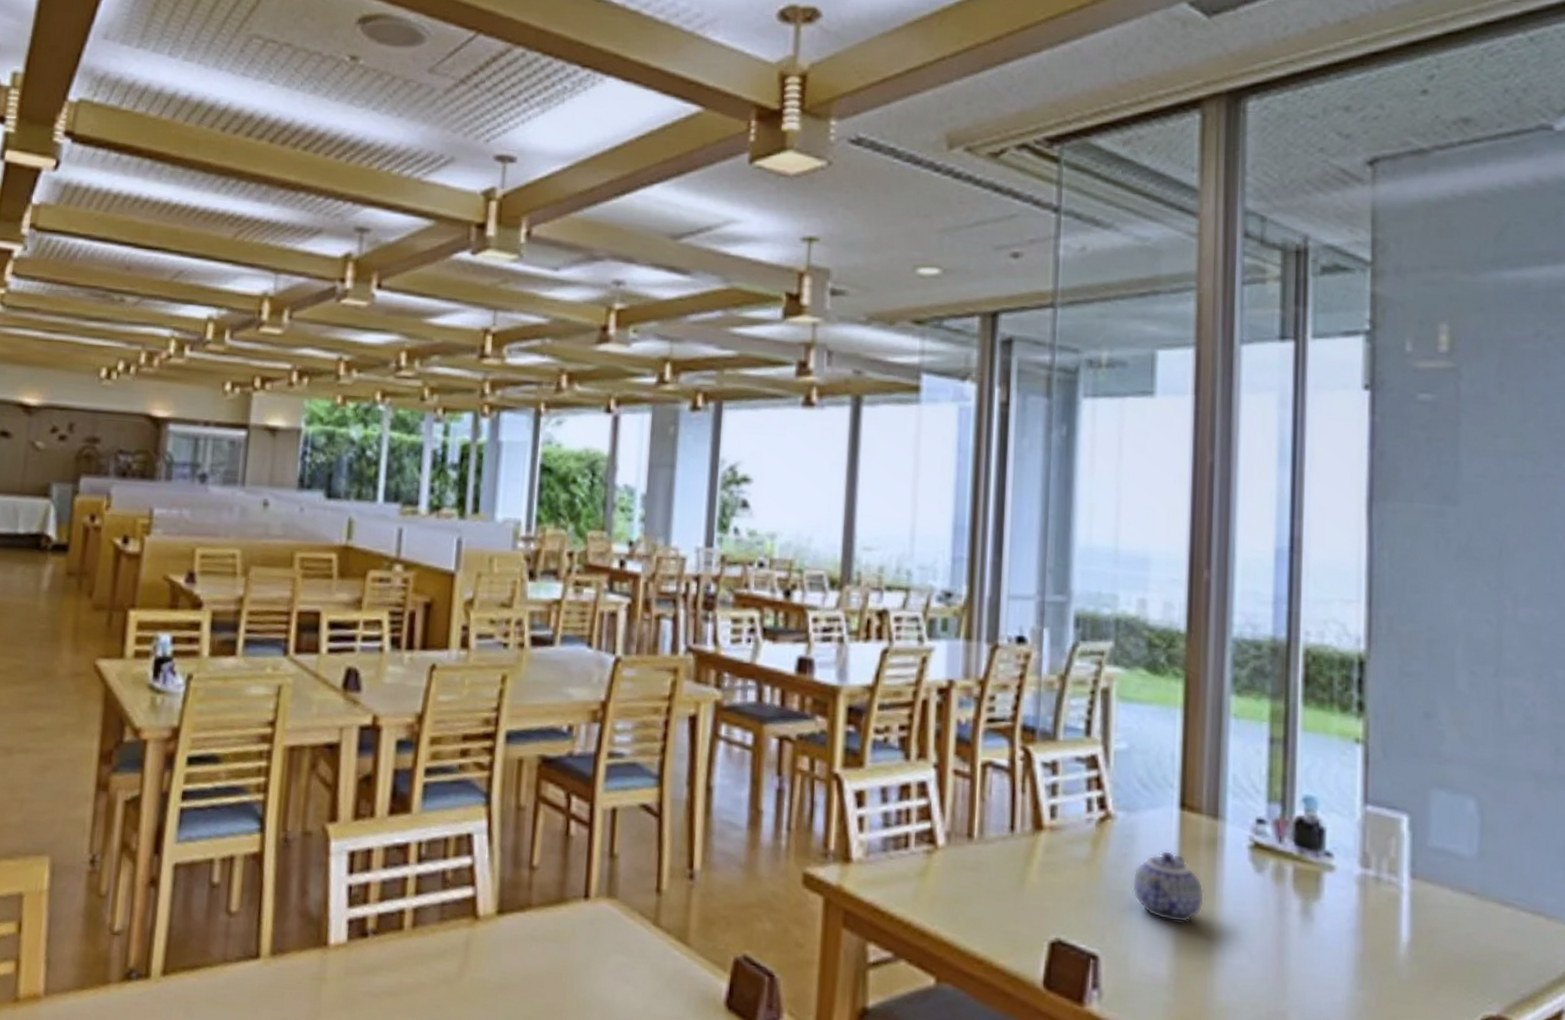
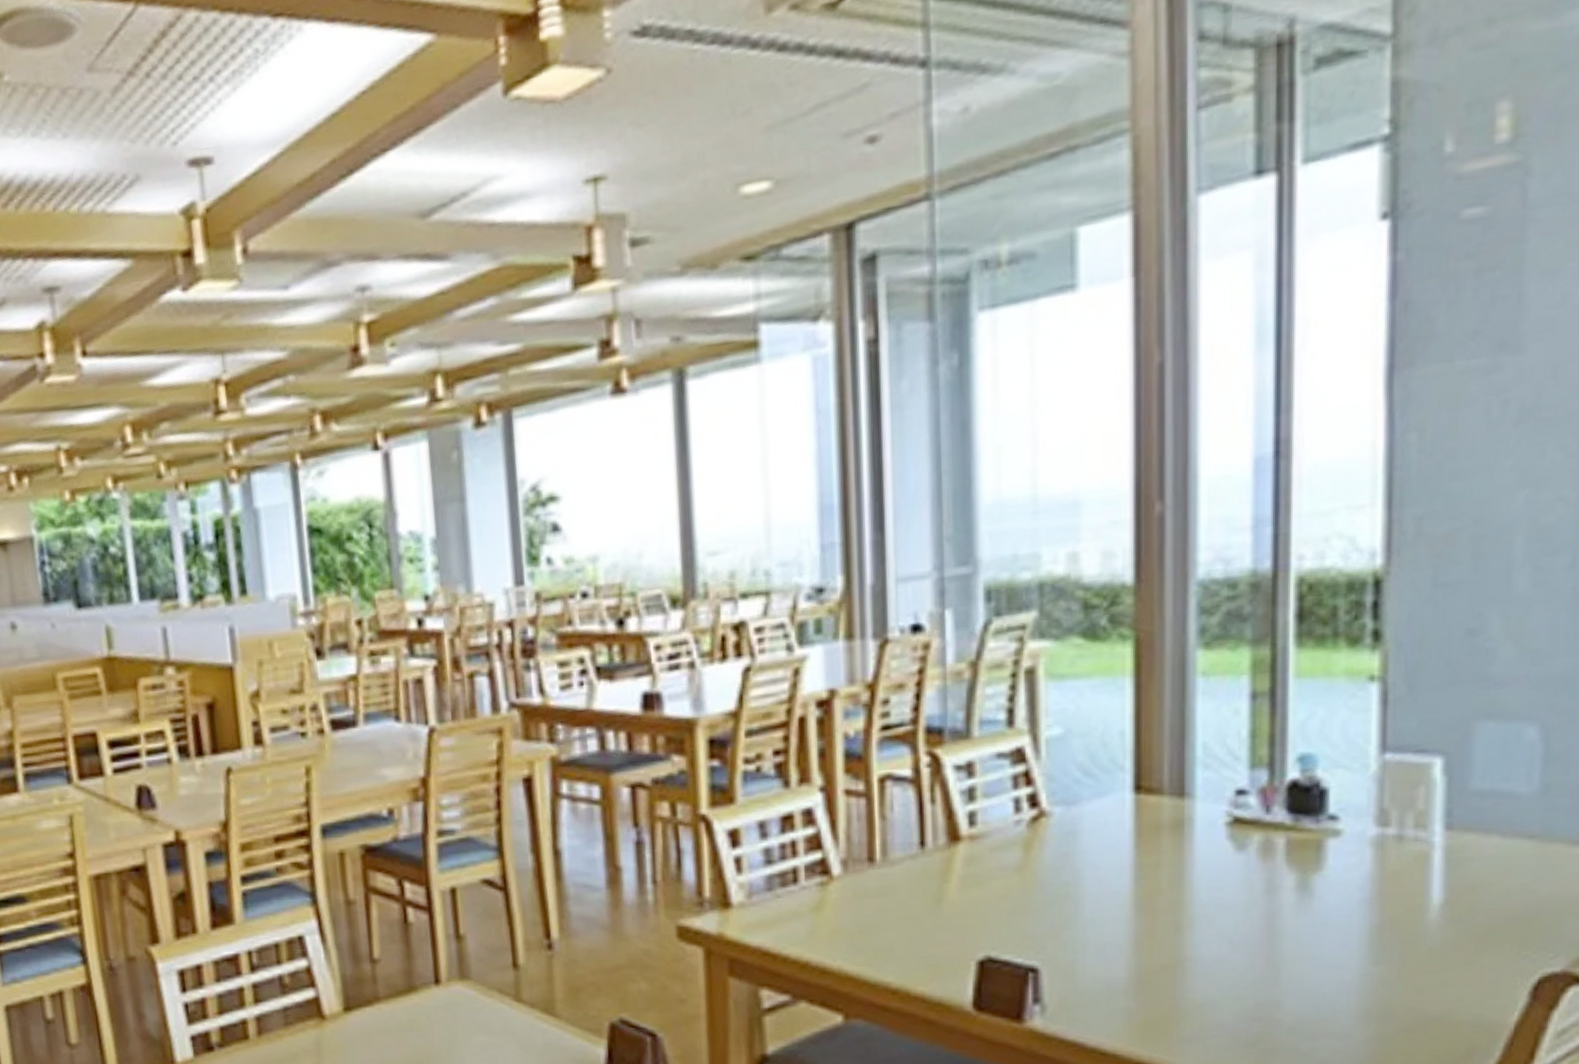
teapot: present [1131,850,1205,924] -> none [1076,841,1171,921]

